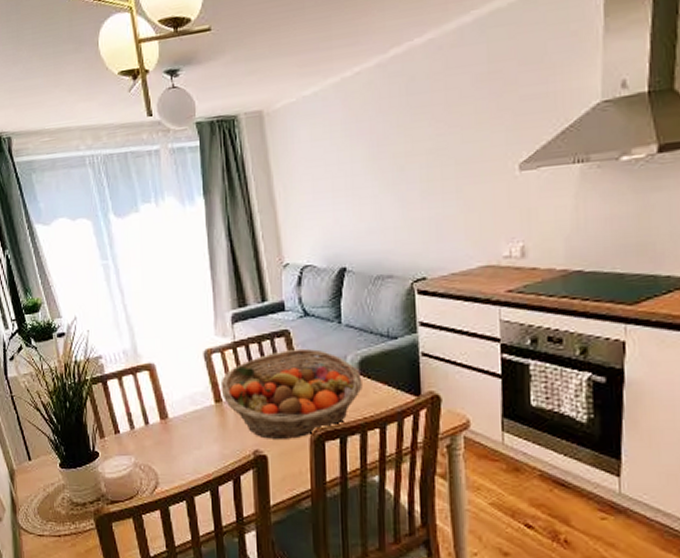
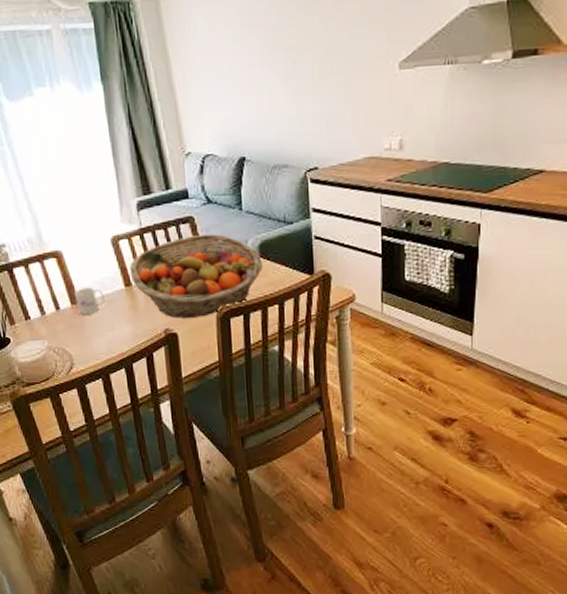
mug: none [163,402,194,432] -> present [73,287,105,315]

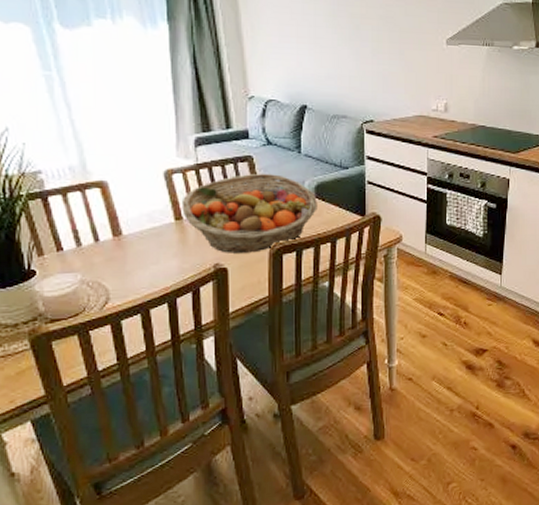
mug: present [73,287,105,315] -> none [117,220,151,248]

